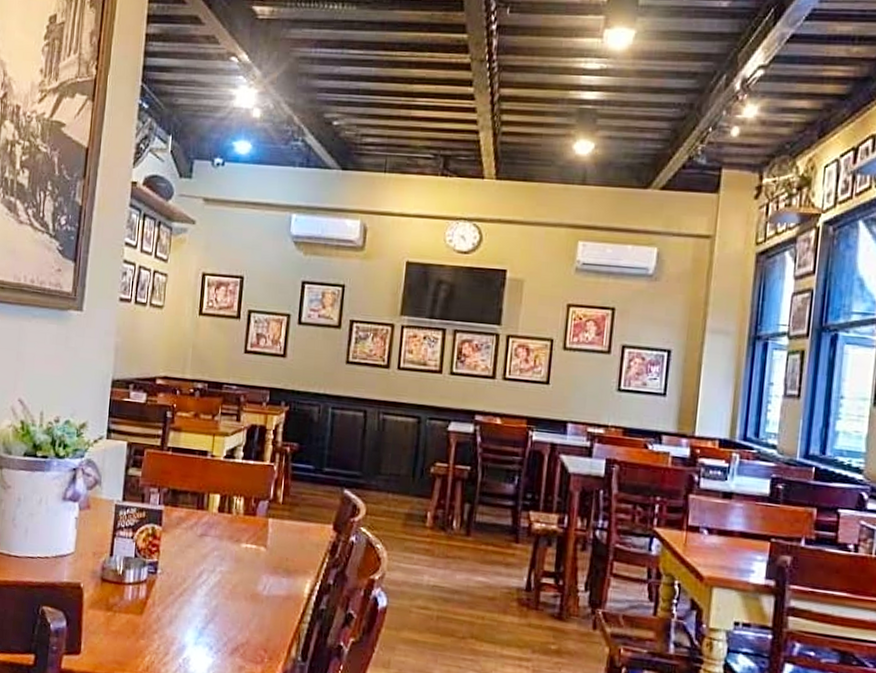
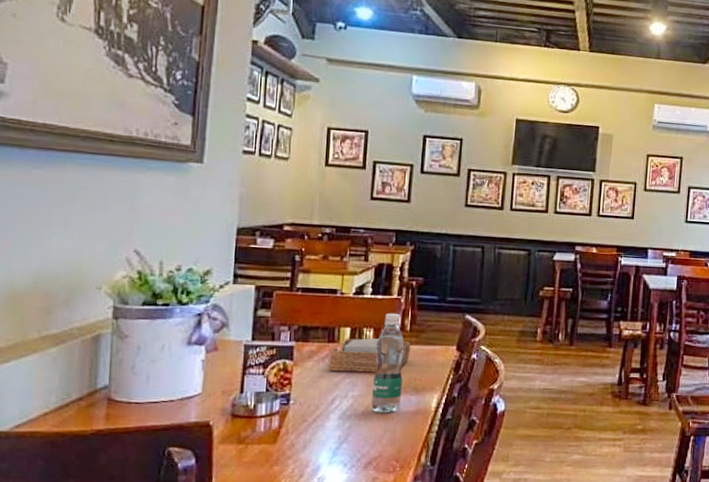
napkin holder: none [197,506,283,548] -> present [329,338,411,373]
bottle: none [240,481,277,595] -> present [371,313,405,414]

